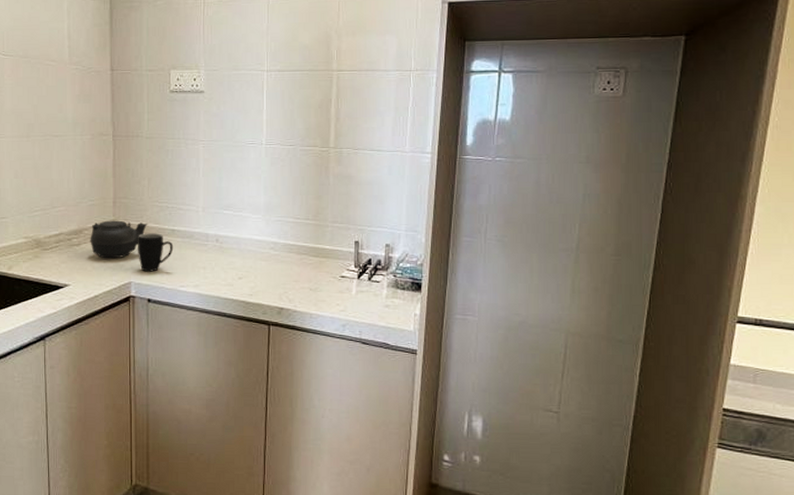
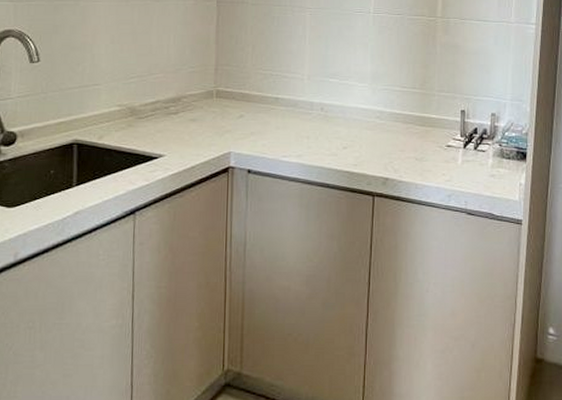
teapot: present [90,220,148,259] -> none [188,88,251,128]
mug: present [138,233,174,272] -> none [239,101,277,142]

